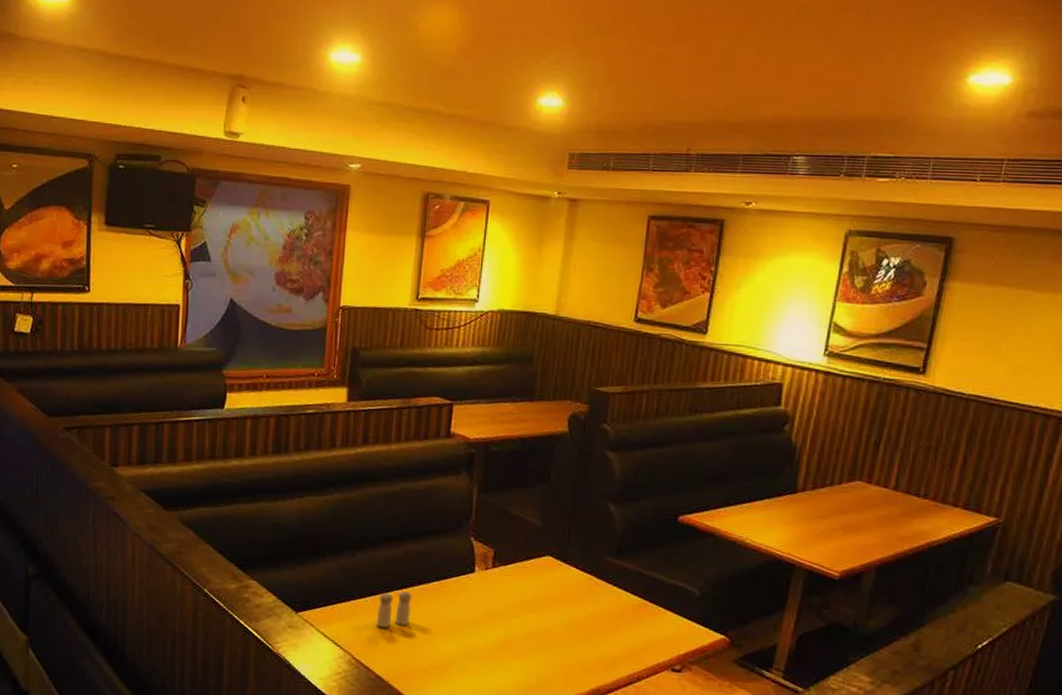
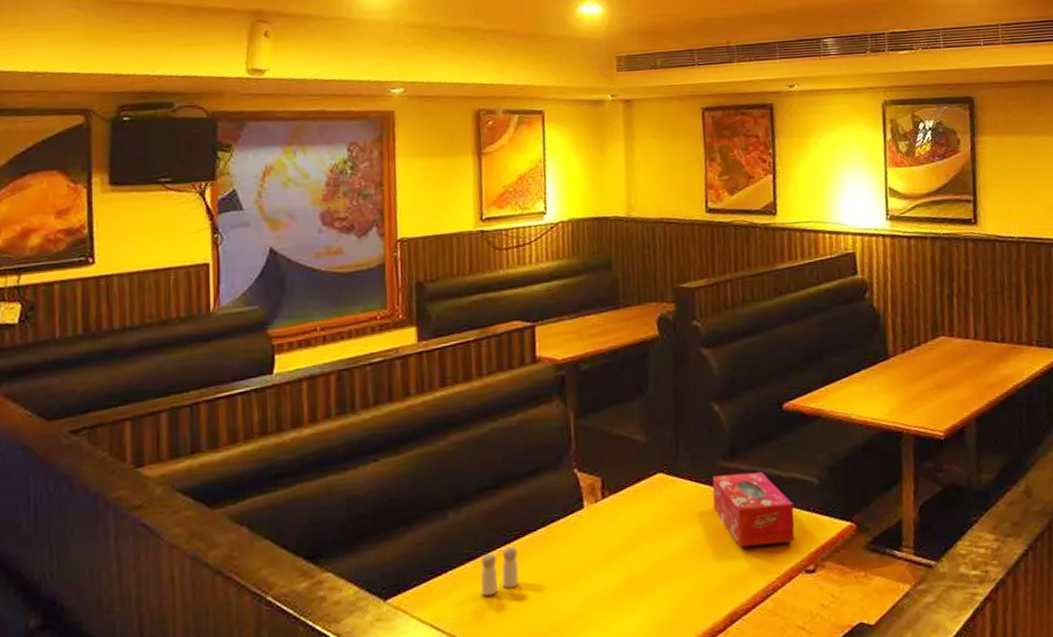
tissue box: none [593,569,671,641] -> present [712,472,795,548]

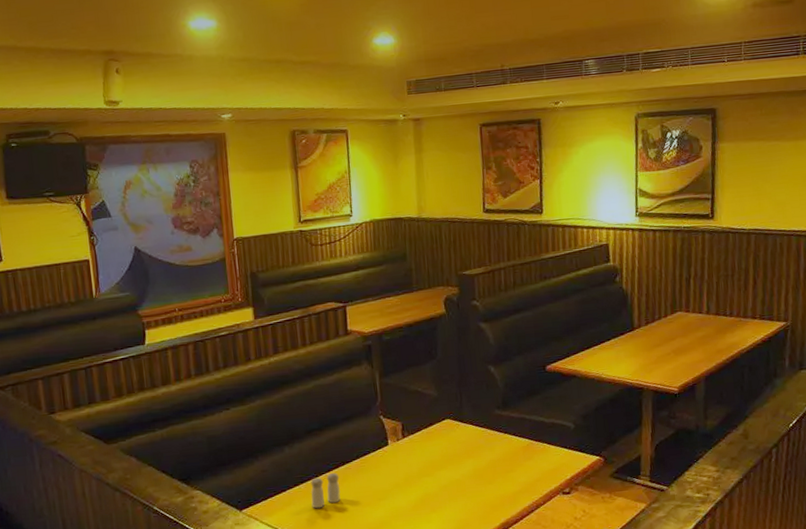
tissue box: present [712,472,795,548] -> none [489,419,555,475]

